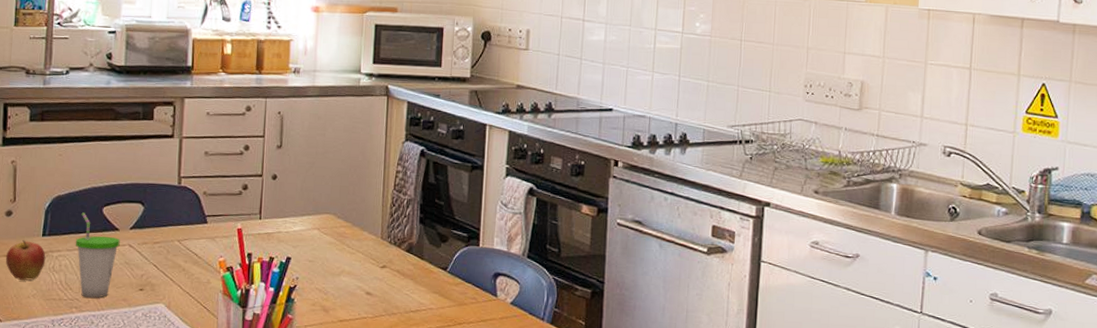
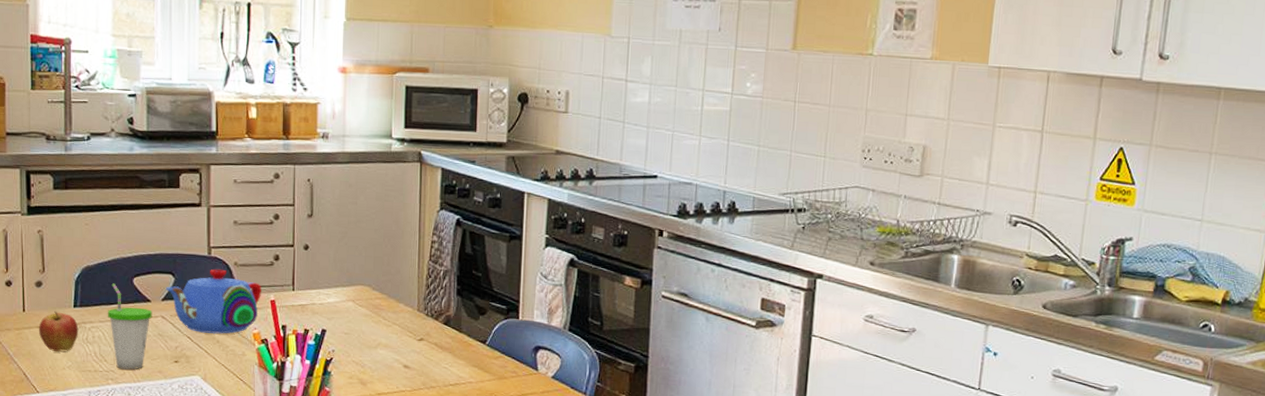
teapot: none [135,198,229,262] -> present [166,269,261,334]

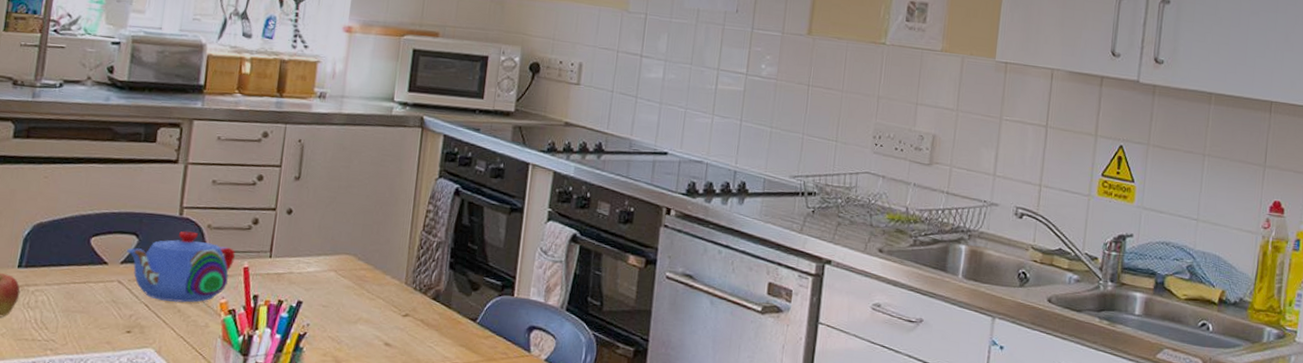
cup: present [107,283,152,370] -> none [55,243,109,340]

